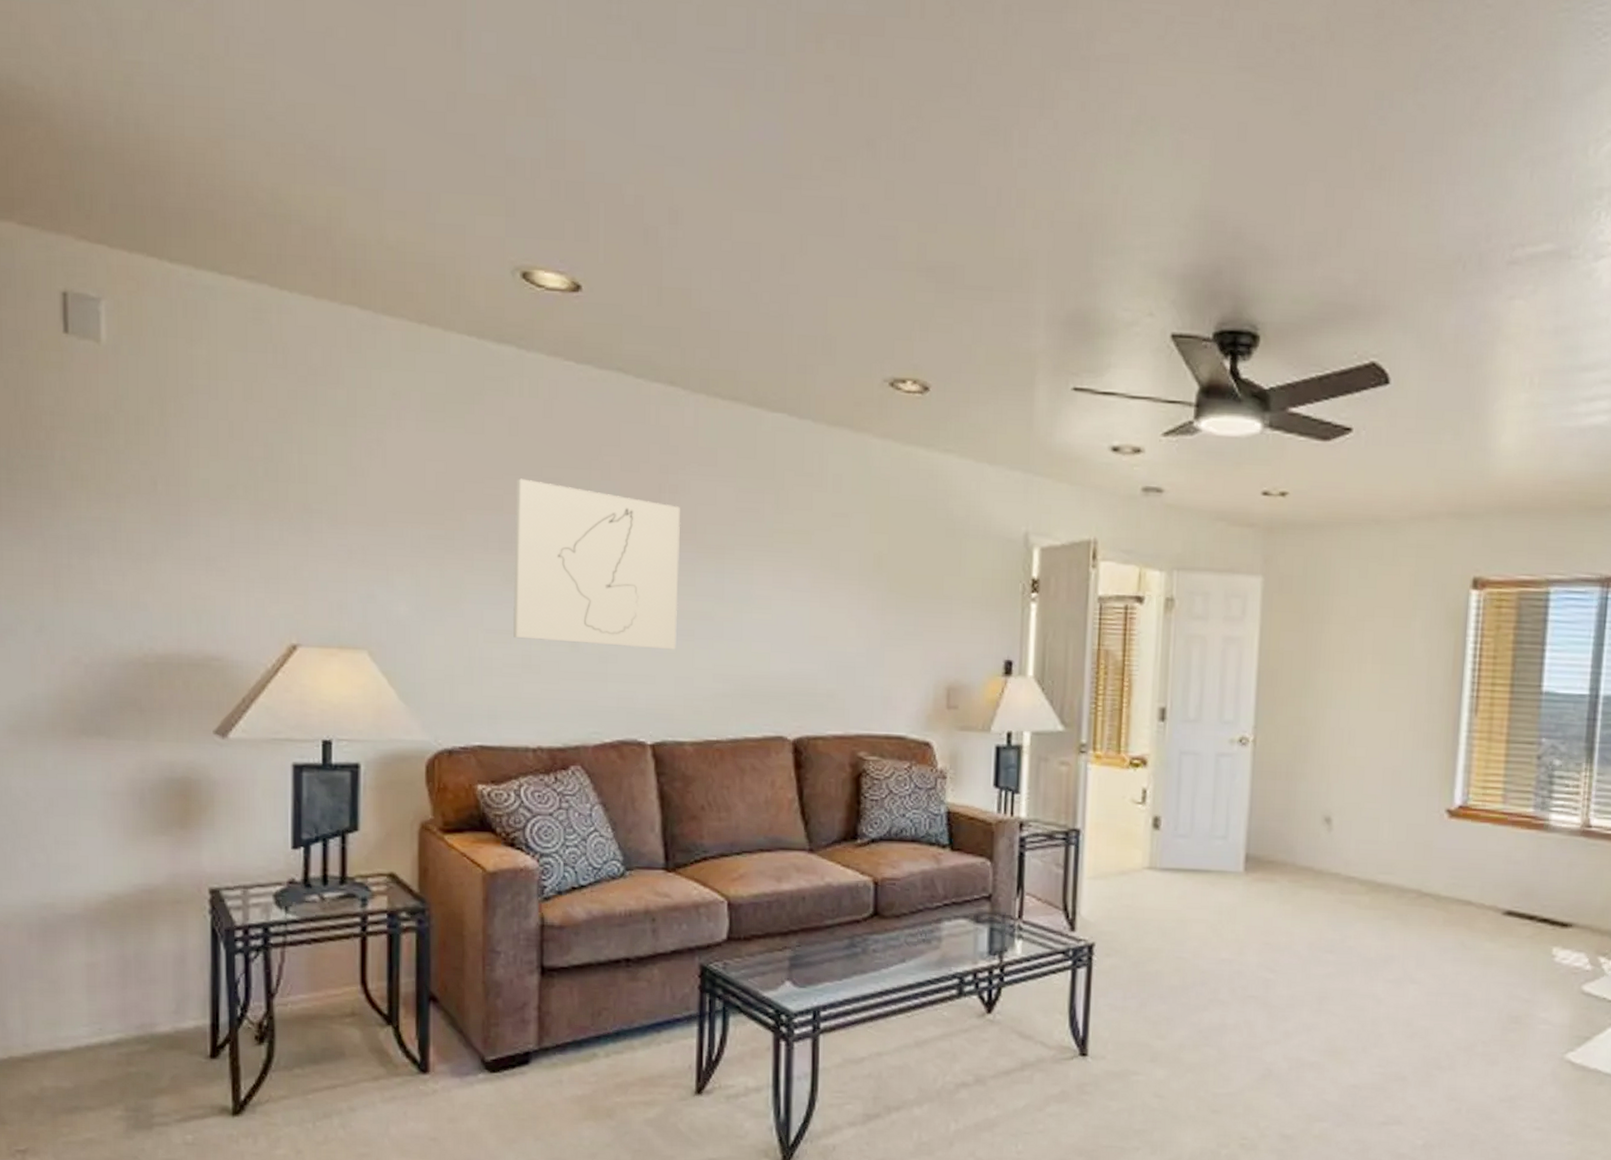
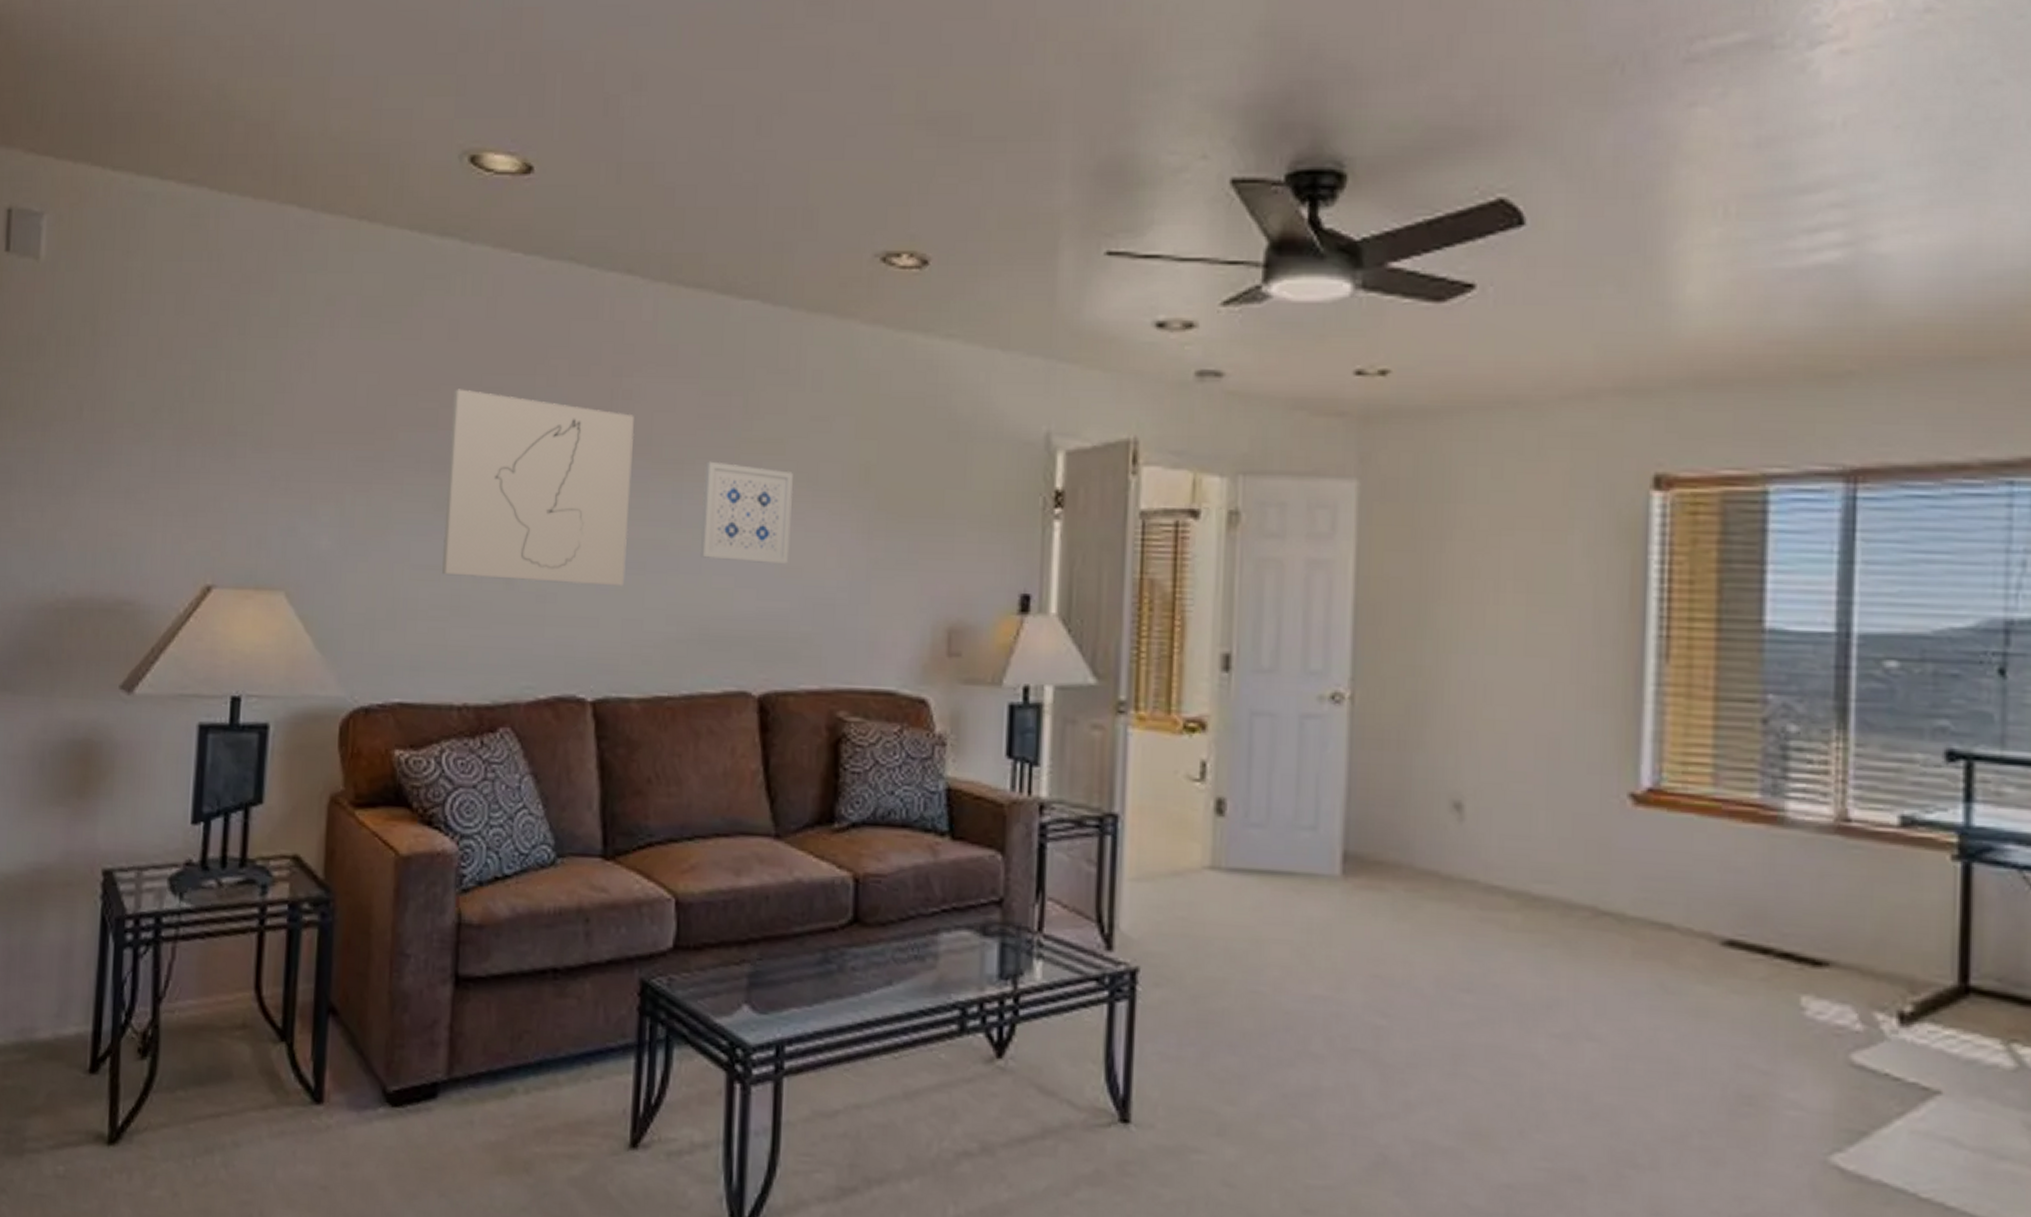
wall art: none [741,547,818,633] -> present [701,461,793,564]

